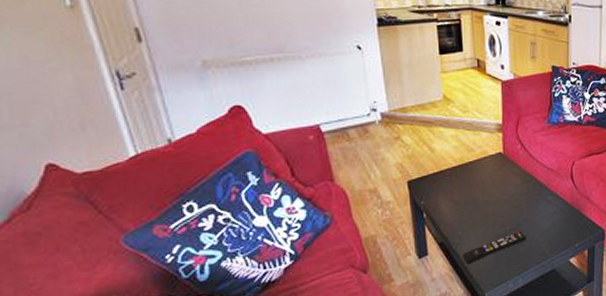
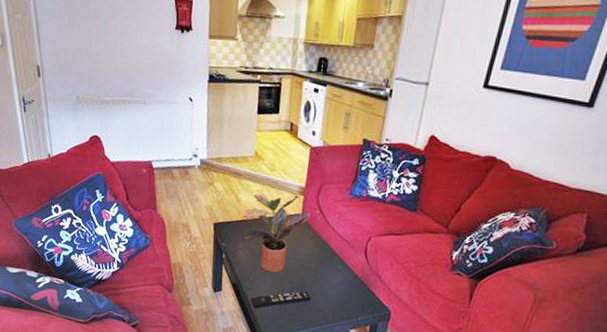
potted plant: none [439,133,513,221] -> present [242,194,311,273]

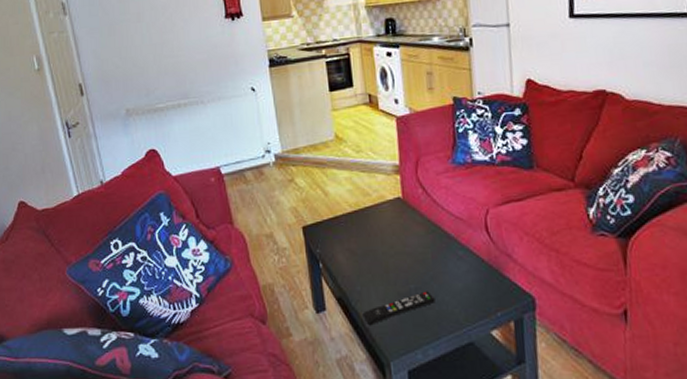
potted plant: present [242,194,311,273] -> none [334,175,414,275]

